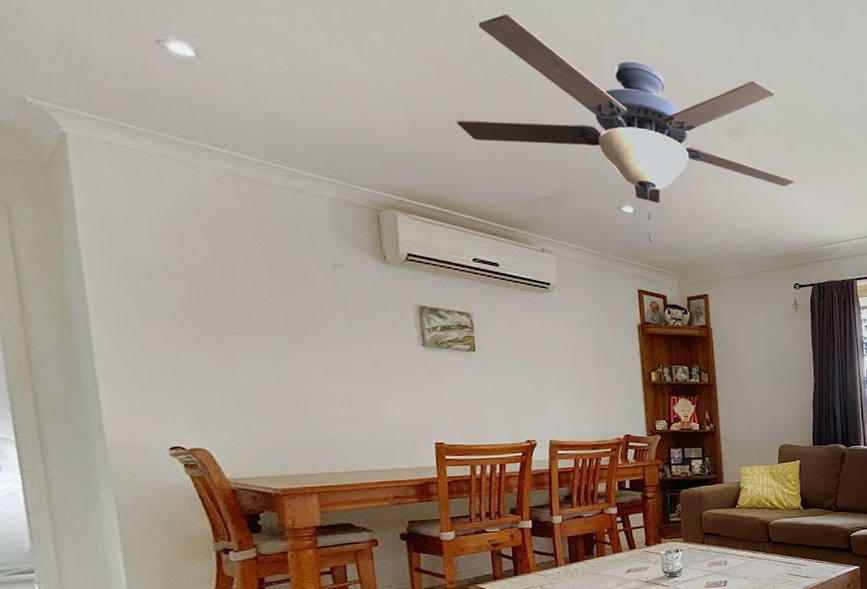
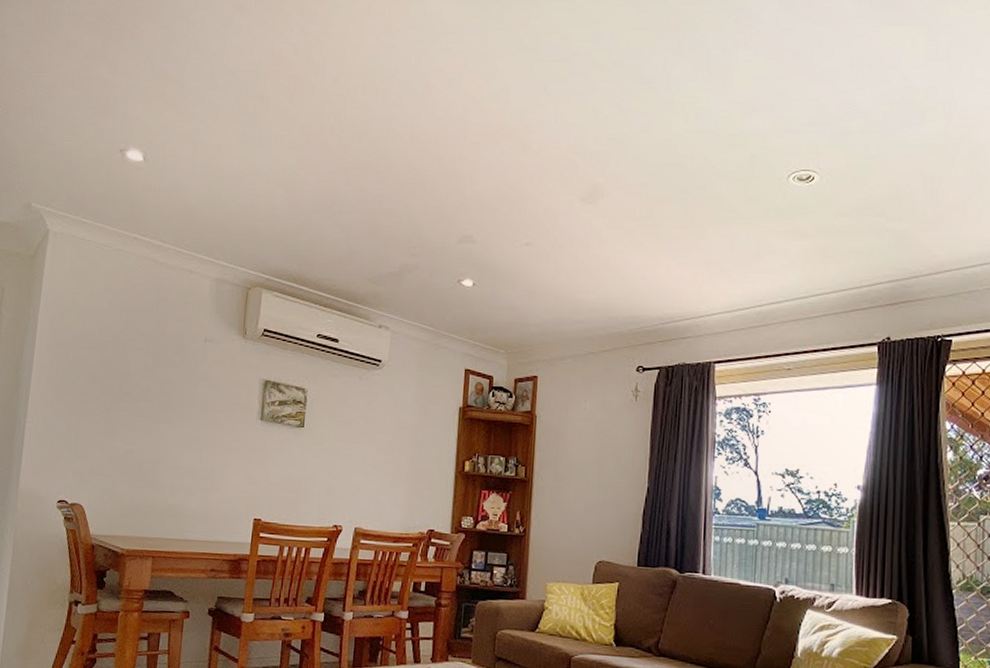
ceiling fan: present [456,13,795,242] -> none [326,97,653,317]

